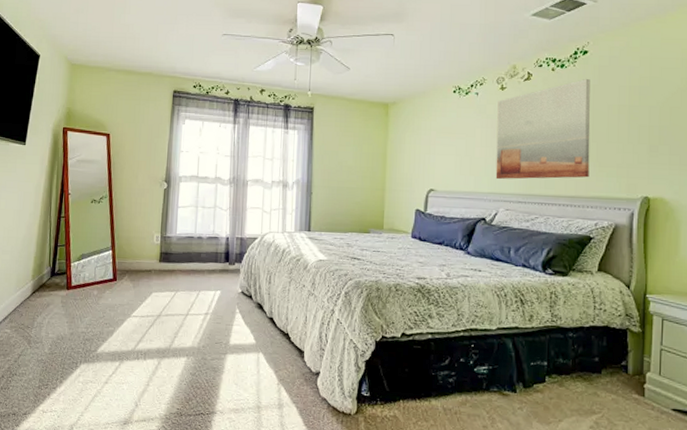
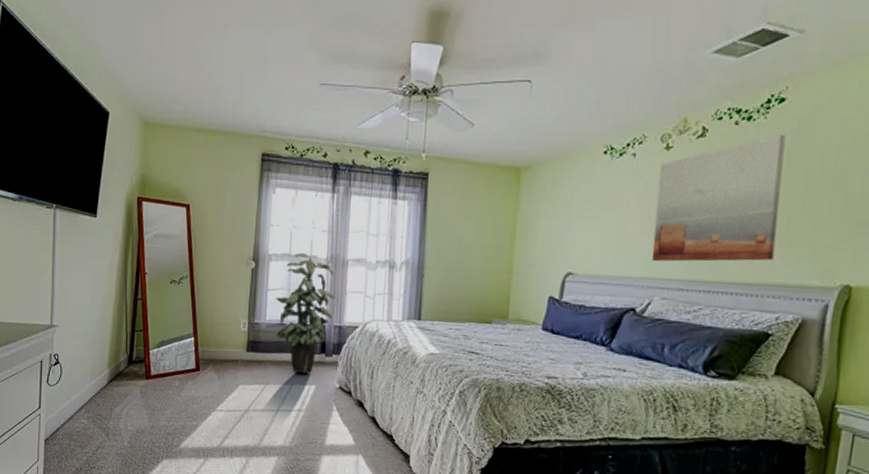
indoor plant: none [185,175,237,281] -> present [275,253,335,374]

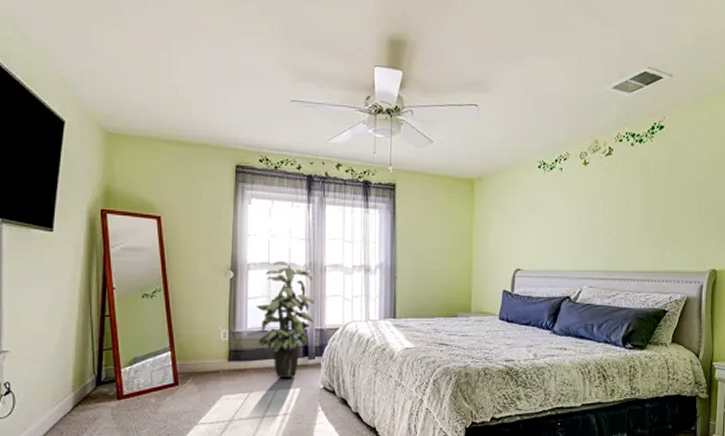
wall art: present [651,135,786,262] -> none [579,154,666,257]

